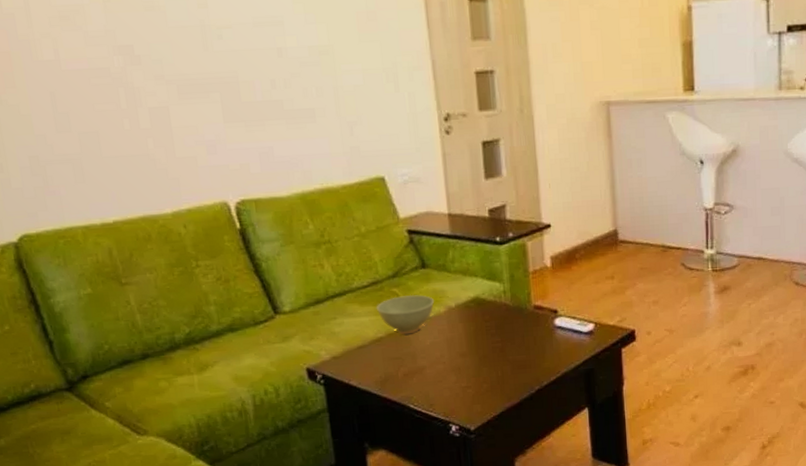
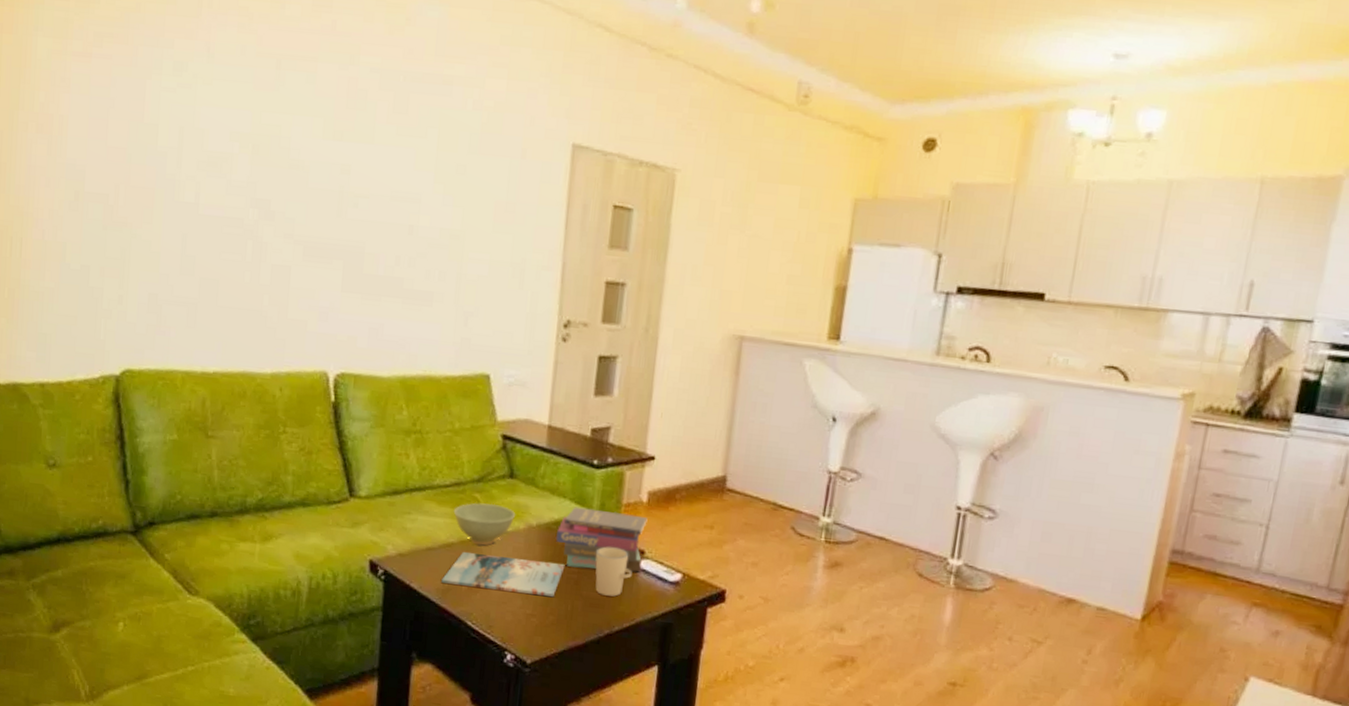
magazine: none [378,336,489,375] -> present [441,552,565,598]
books: none [475,279,558,337] -> present [555,506,648,573]
cup: none [513,312,550,356] -> present [595,546,632,597]

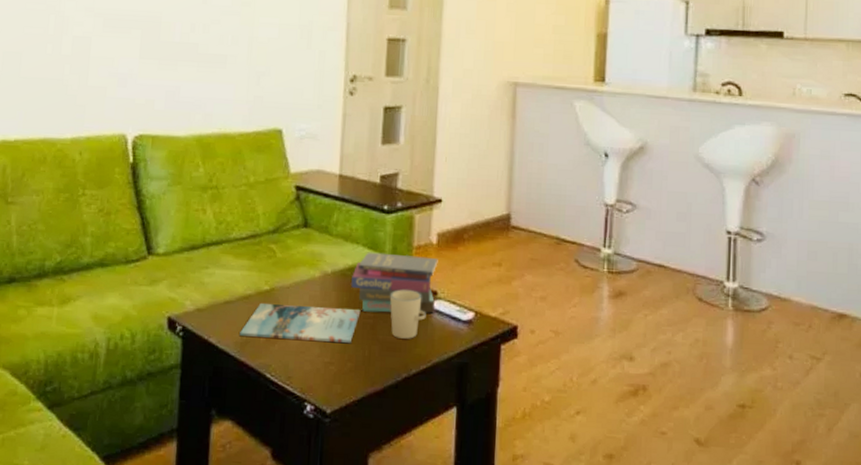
bowl: present [453,502,516,546] -> none [250,253,311,296]

